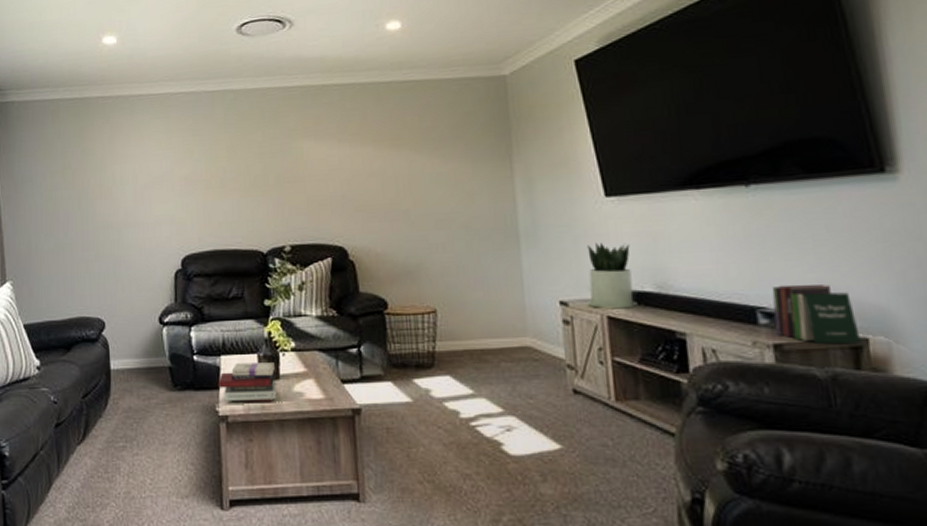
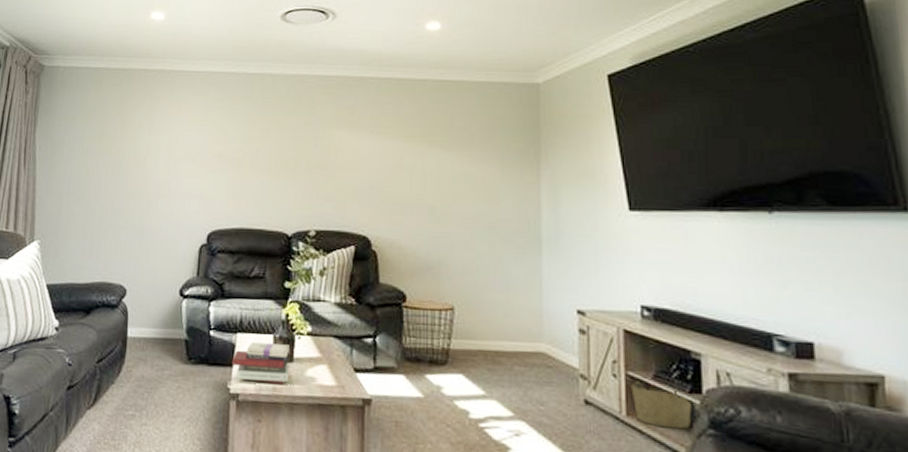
planter: present [586,242,638,310] -> none [604,255,655,324]
basket: none [617,366,680,410] -> present [630,381,693,430]
books: present [771,284,861,344] -> none [789,314,877,381]

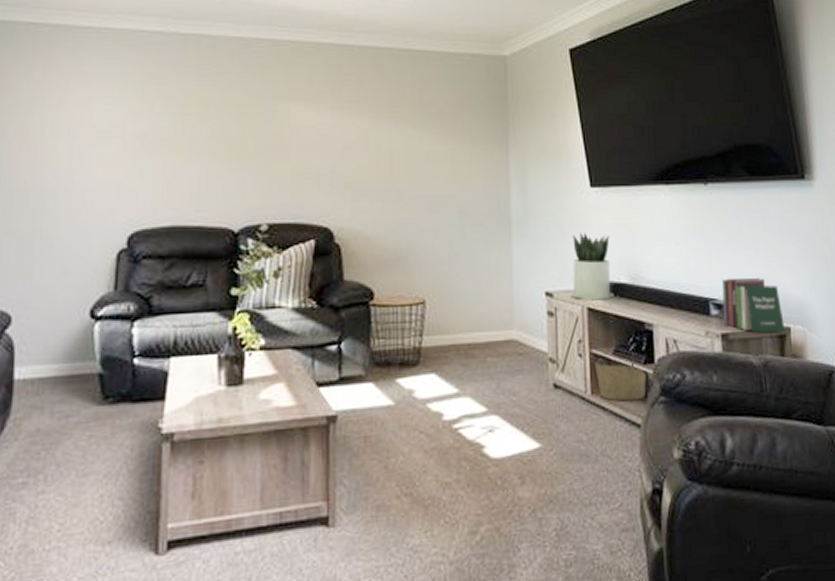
books: present [232,342,290,384] -> none [164,364,239,415]
planter: none [604,255,655,324] -> present [569,233,614,301]
books: none [789,314,877,381] -> present [721,277,785,333]

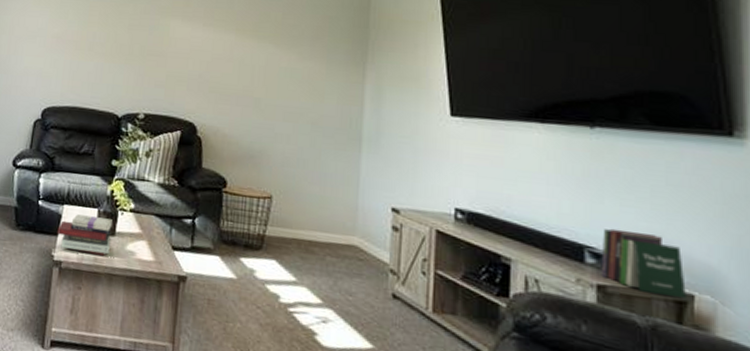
books: none [164,364,239,415] -> present [57,214,112,256]
planter: present [569,233,614,301] -> none [418,158,468,227]
basket: present [594,358,647,402] -> none [439,280,499,331]

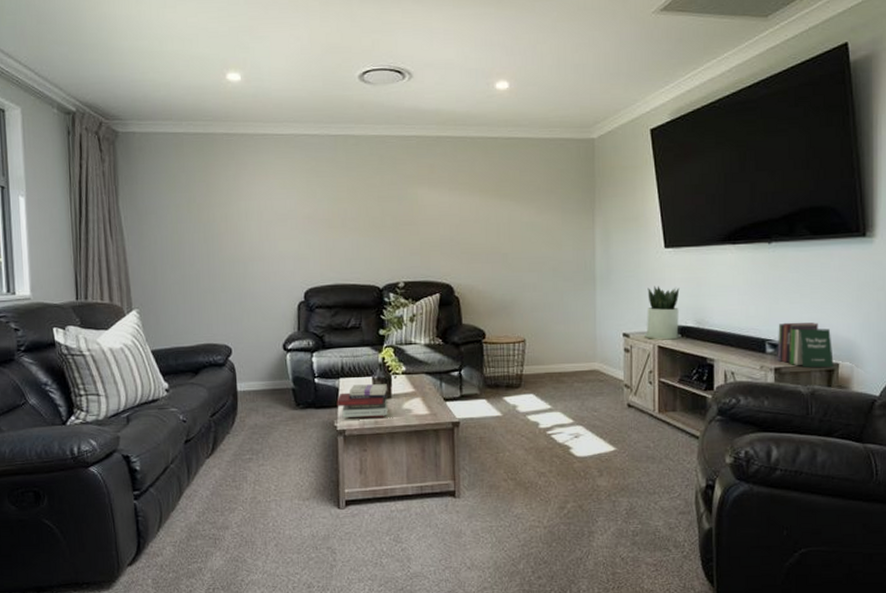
planter: none [418,158,468,227] -> present [643,286,682,340]

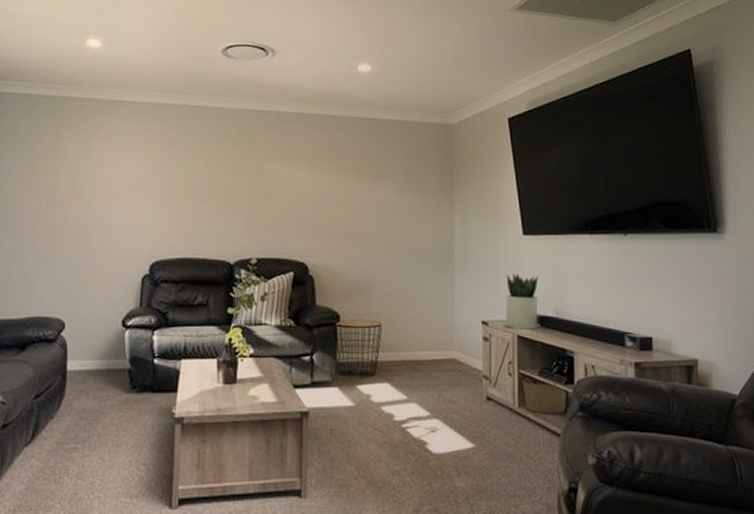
books: present [336,384,389,418] -> none [176,367,233,405]
basket: none [662,385,707,419] -> present [522,378,567,414]
books: present [777,322,834,368] -> none [636,315,693,364]

